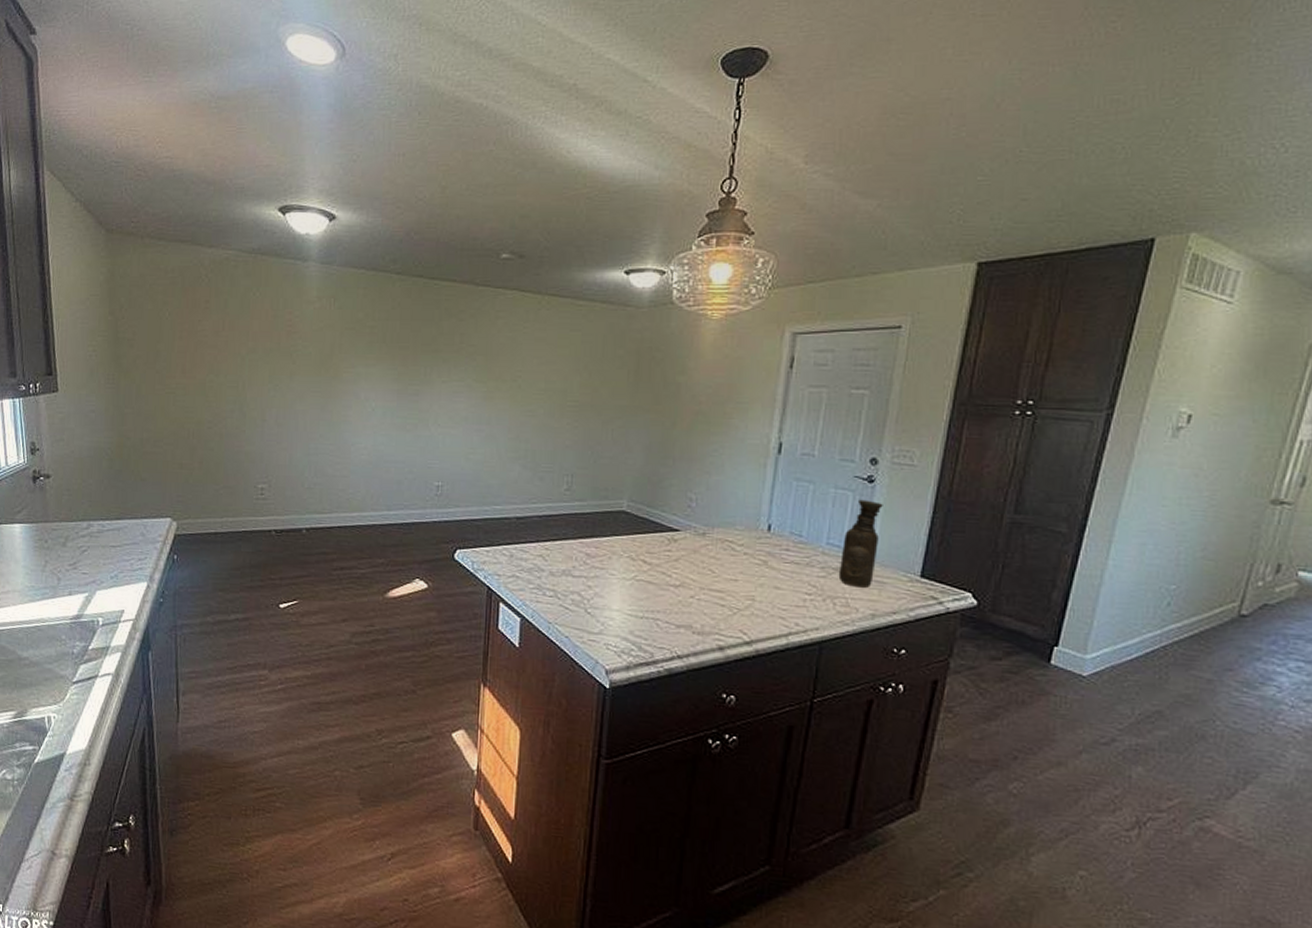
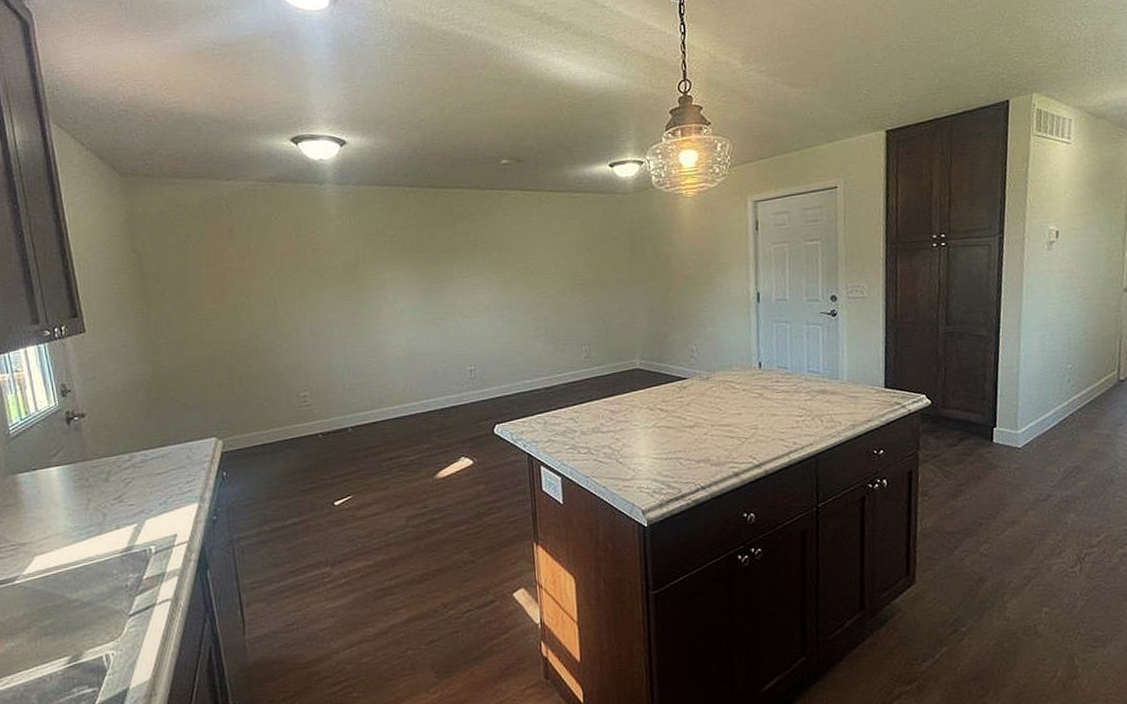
vase: present [838,499,883,588] -> none [820,330,849,405]

